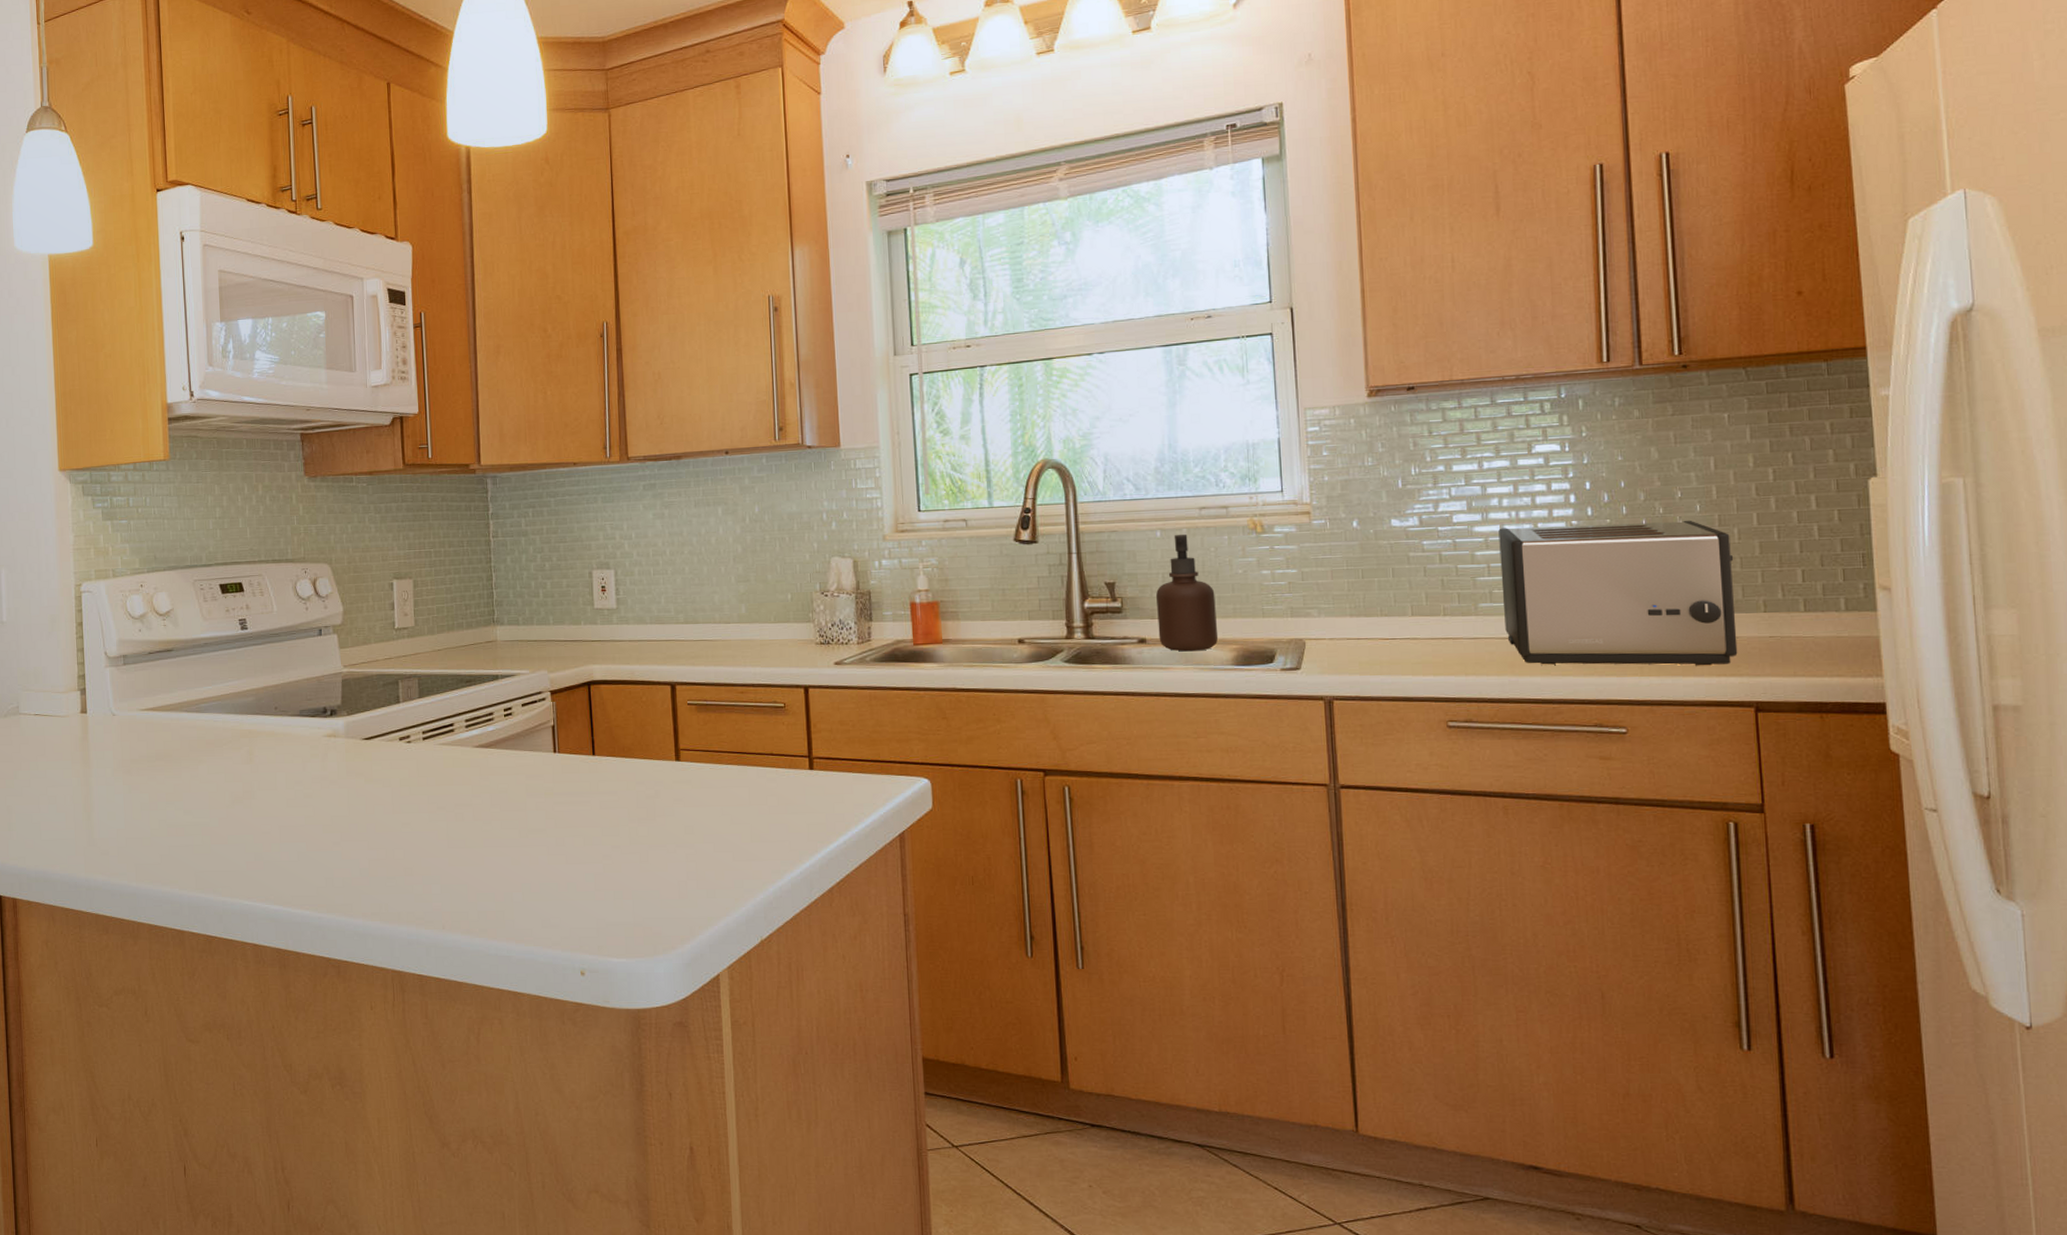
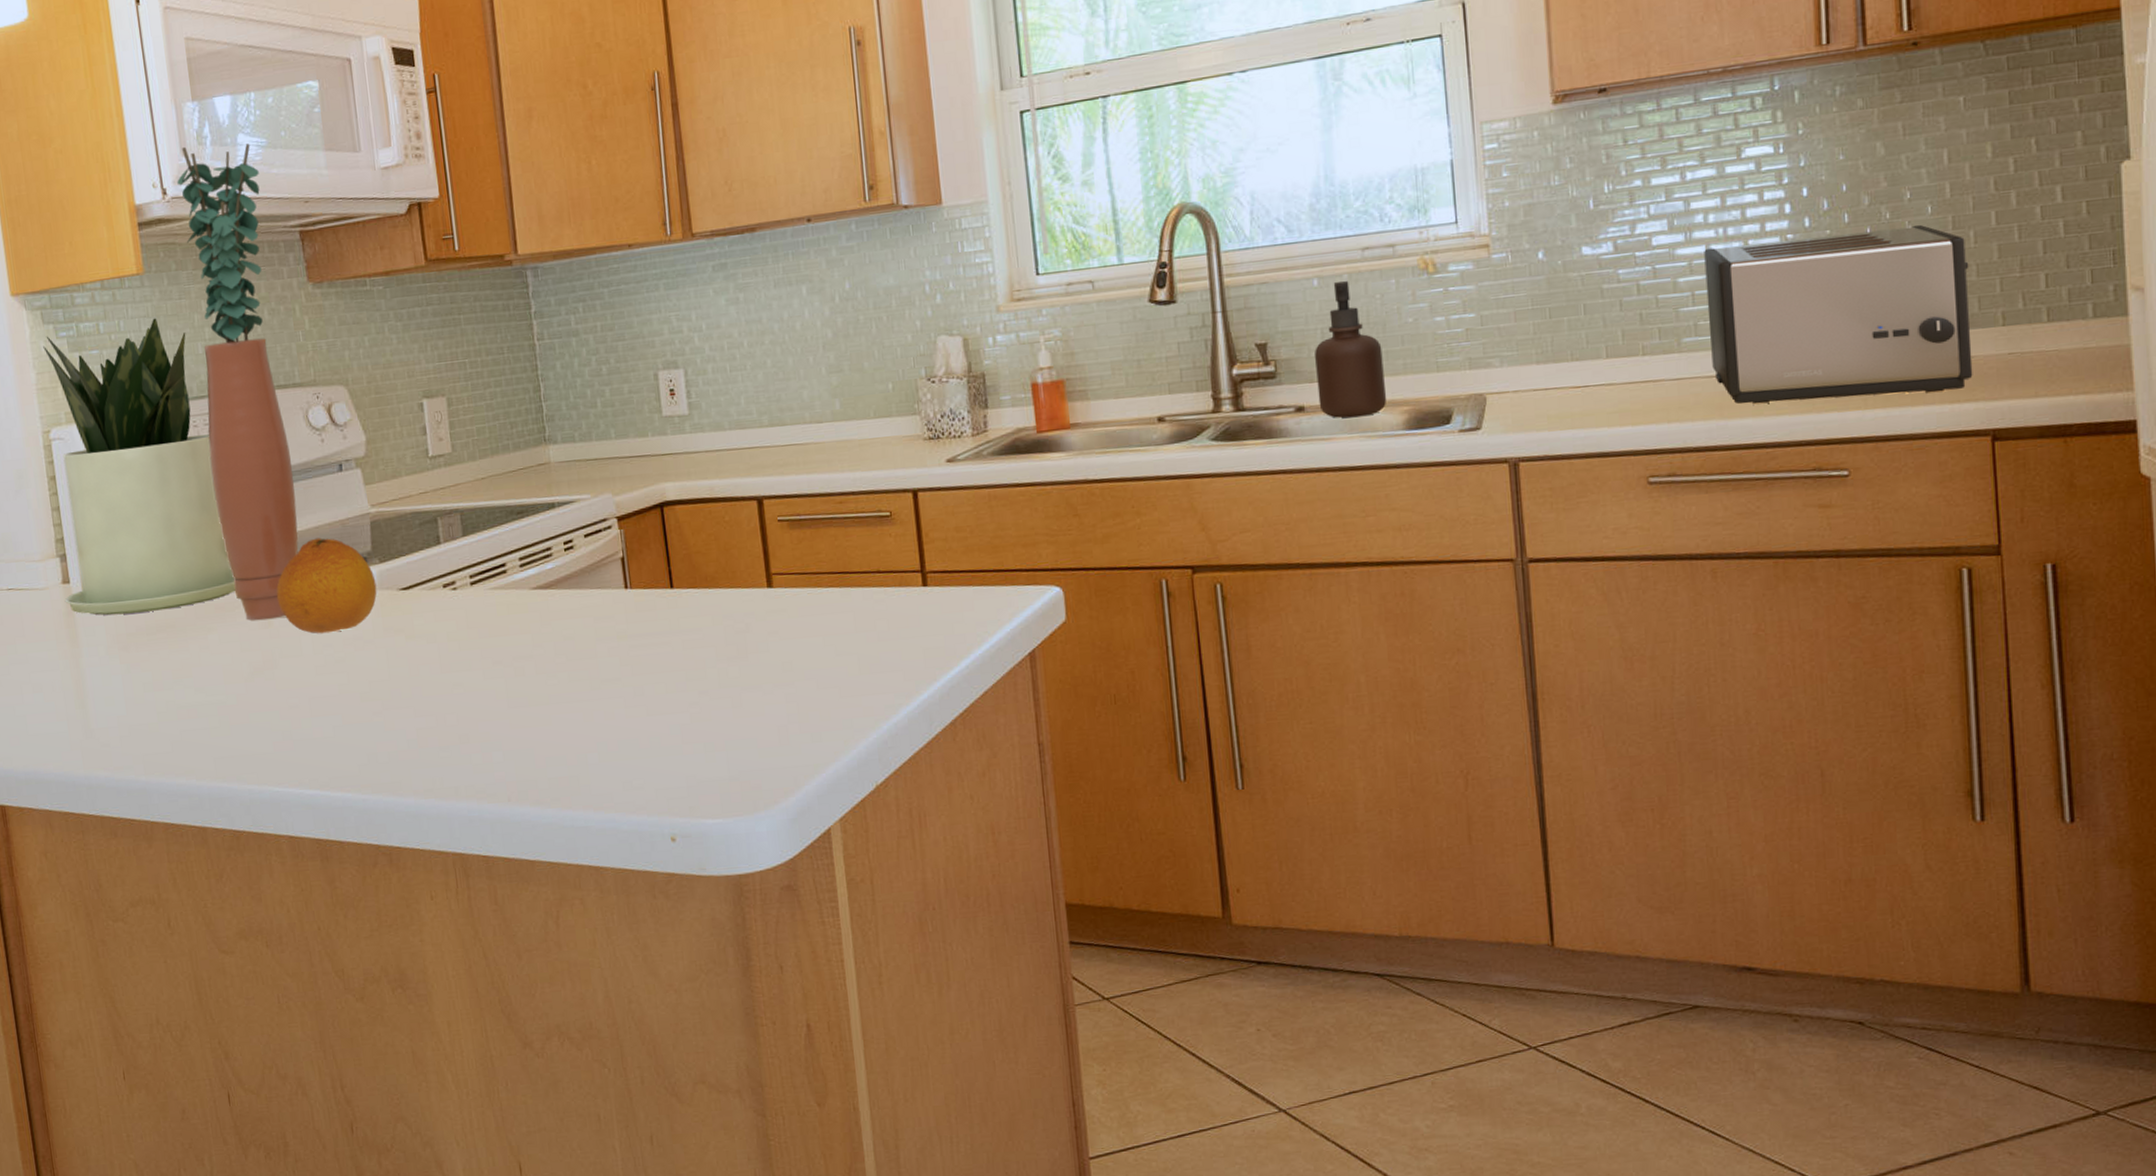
planter: none [81,497,225,743] -> present [43,317,236,616]
vase: none [203,358,281,757] -> present [177,143,299,621]
fruit: none [259,690,344,772] -> present [276,538,377,634]

